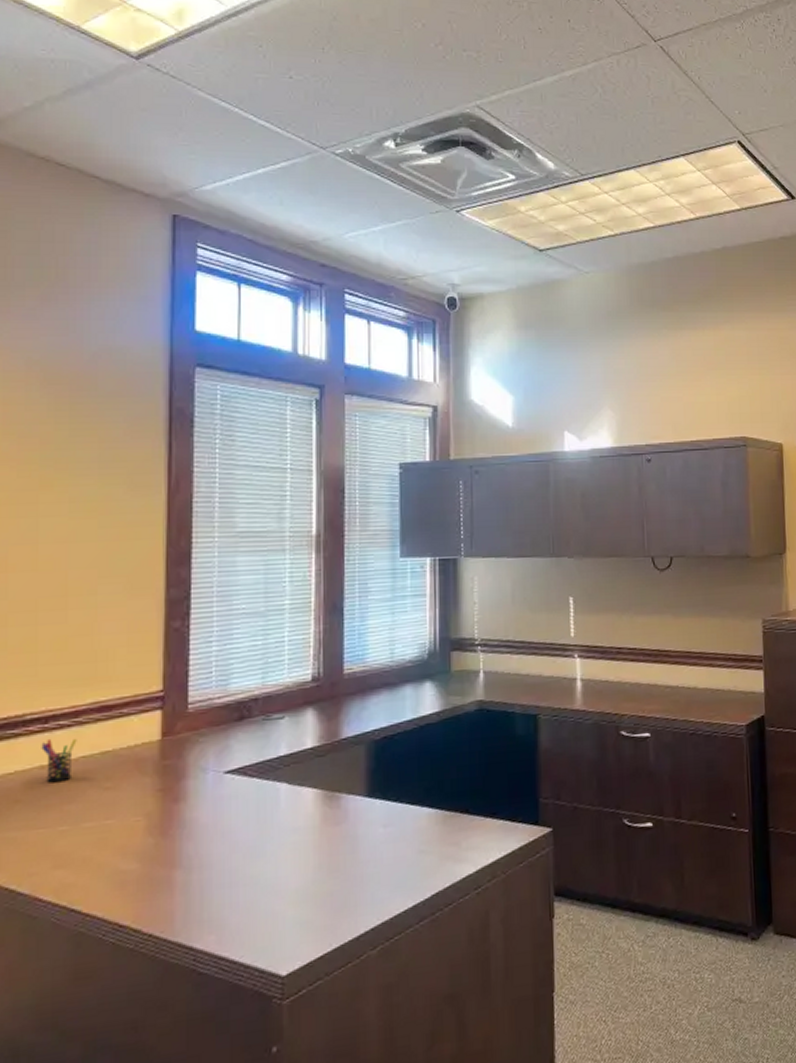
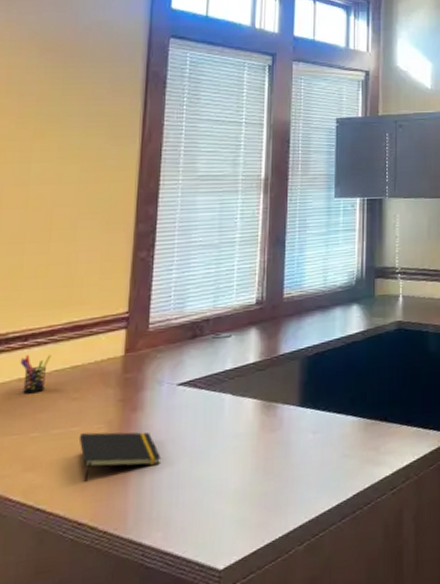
notepad: none [114,825,211,880] -> present [78,432,162,482]

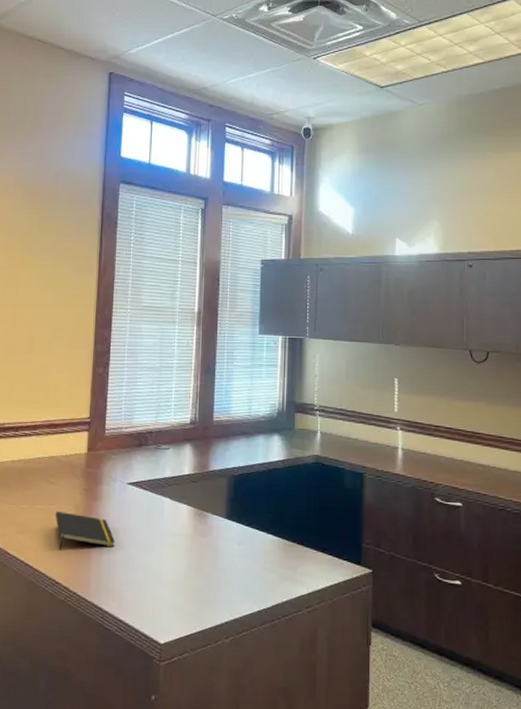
pen holder: present [20,354,51,394] -> none [13,442,35,474]

